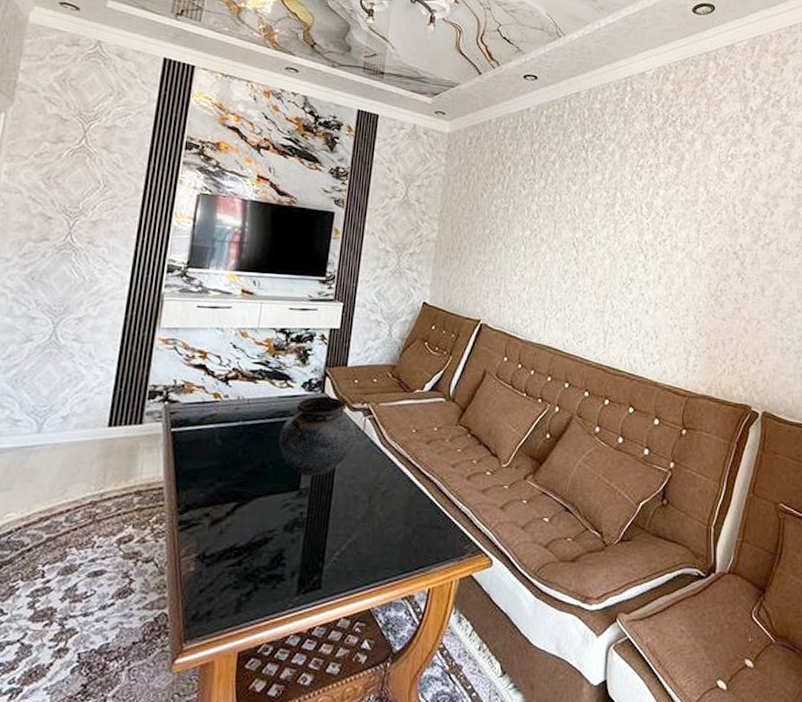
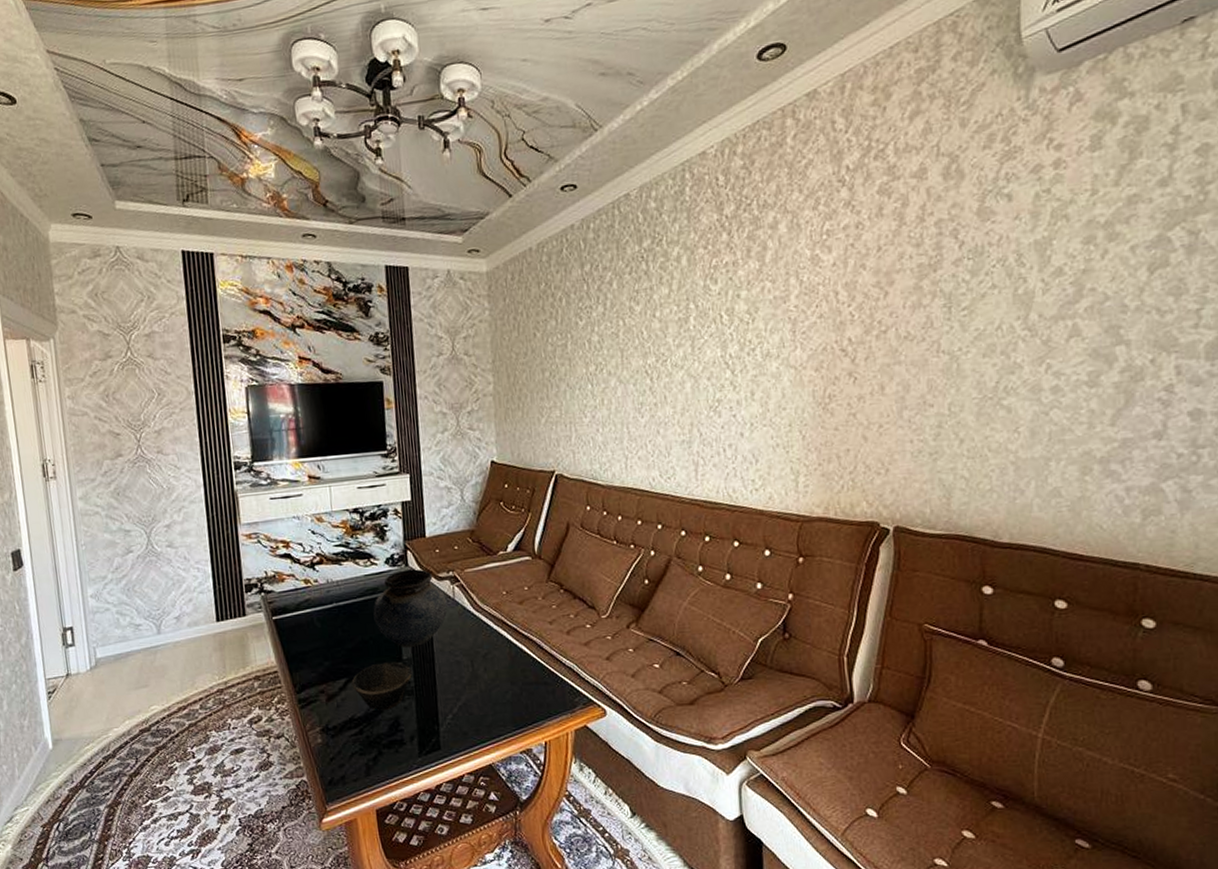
bowl: none [240,489,307,541] -> present [351,662,412,711]

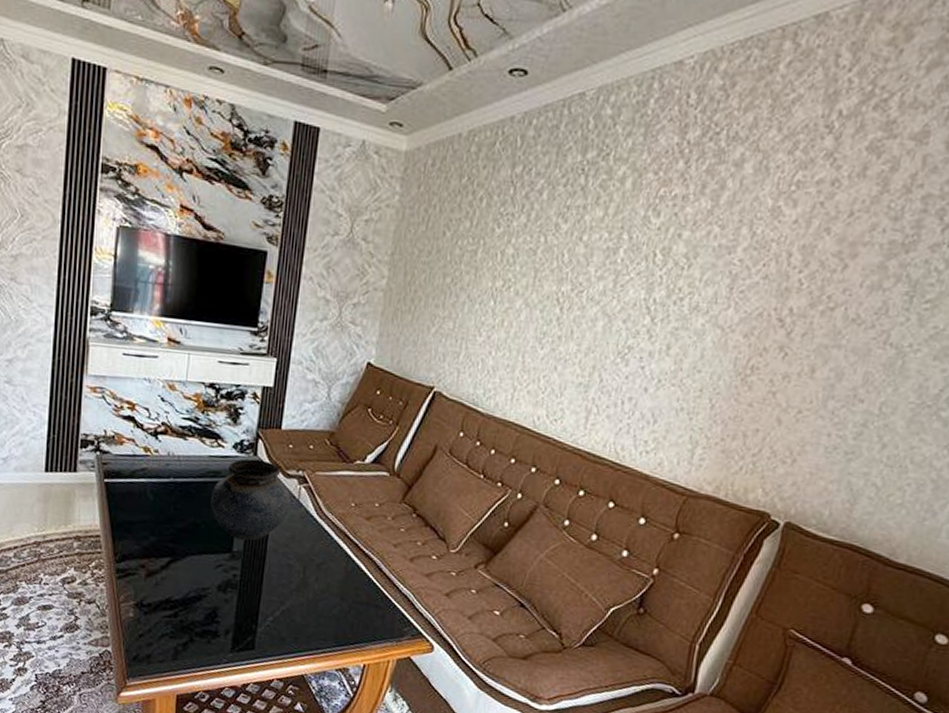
bowl: present [351,662,412,711] -> none [174,549,240,599]

